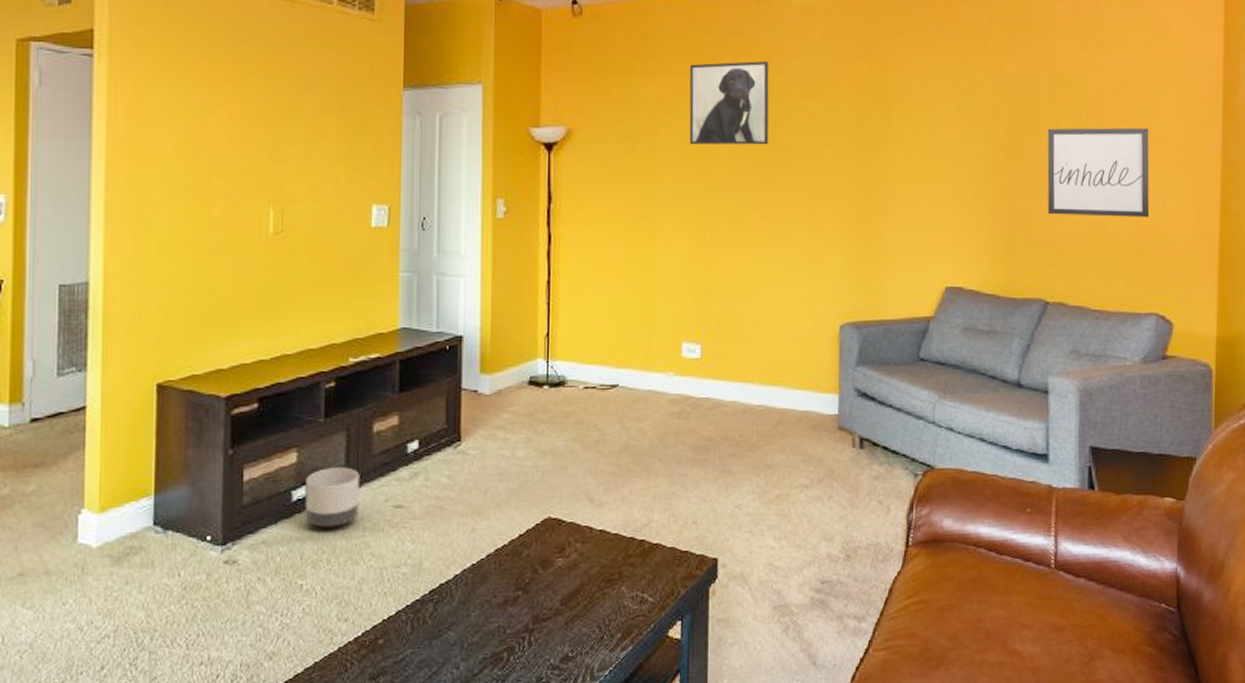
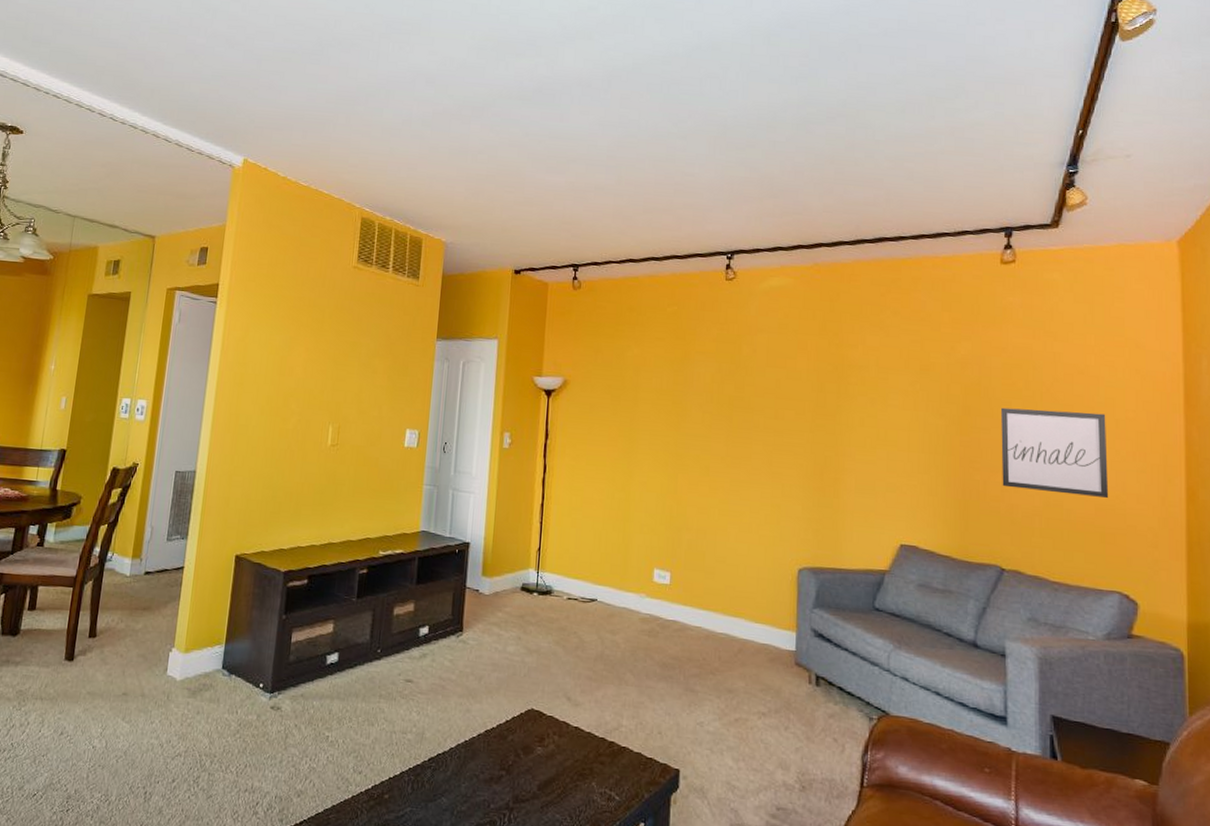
planter: present [305,467,360,529] -> none [335,640,381,692]
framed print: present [689,60,769,145] -> none [666,332,738,404]

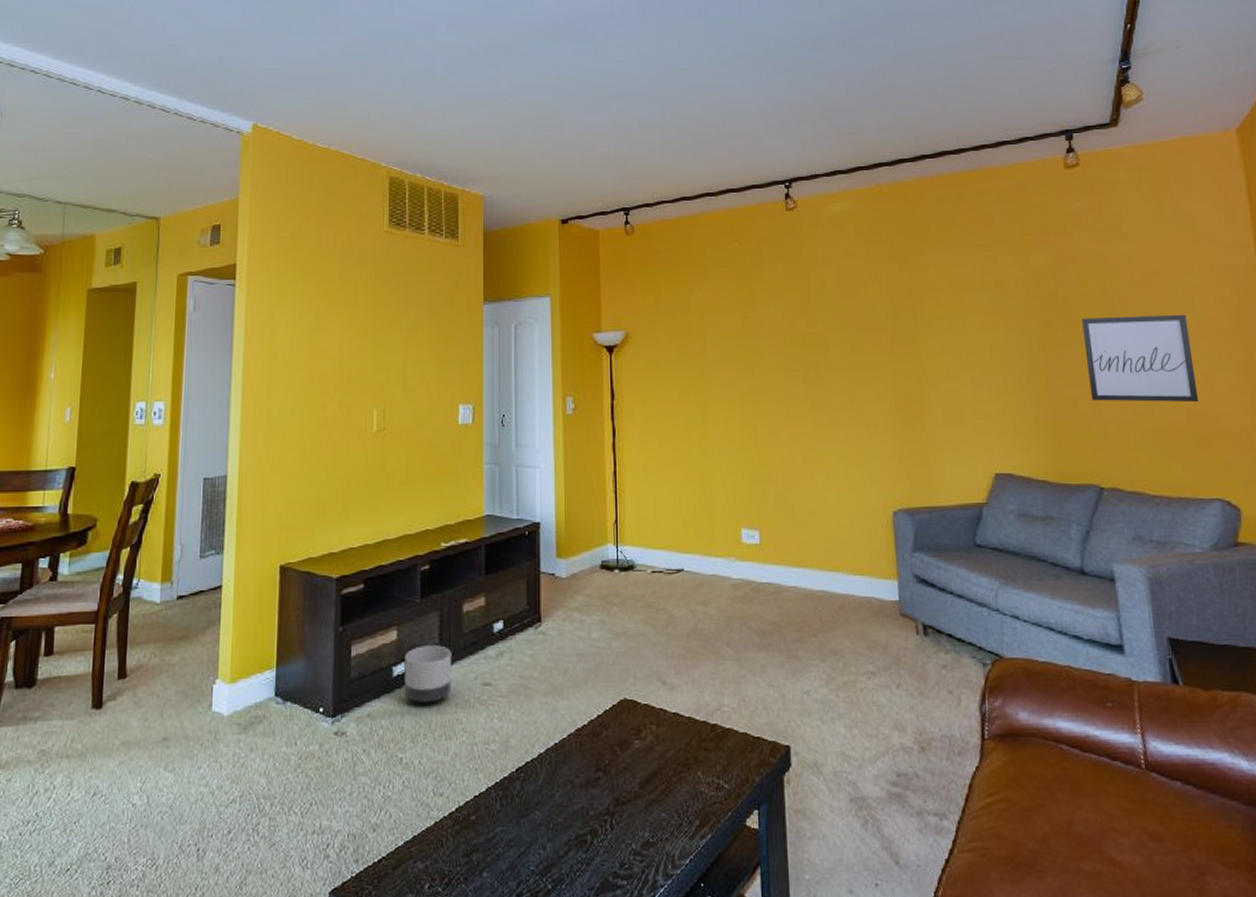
planter: none [335,640,381,692] -> present [404,645,452,704]

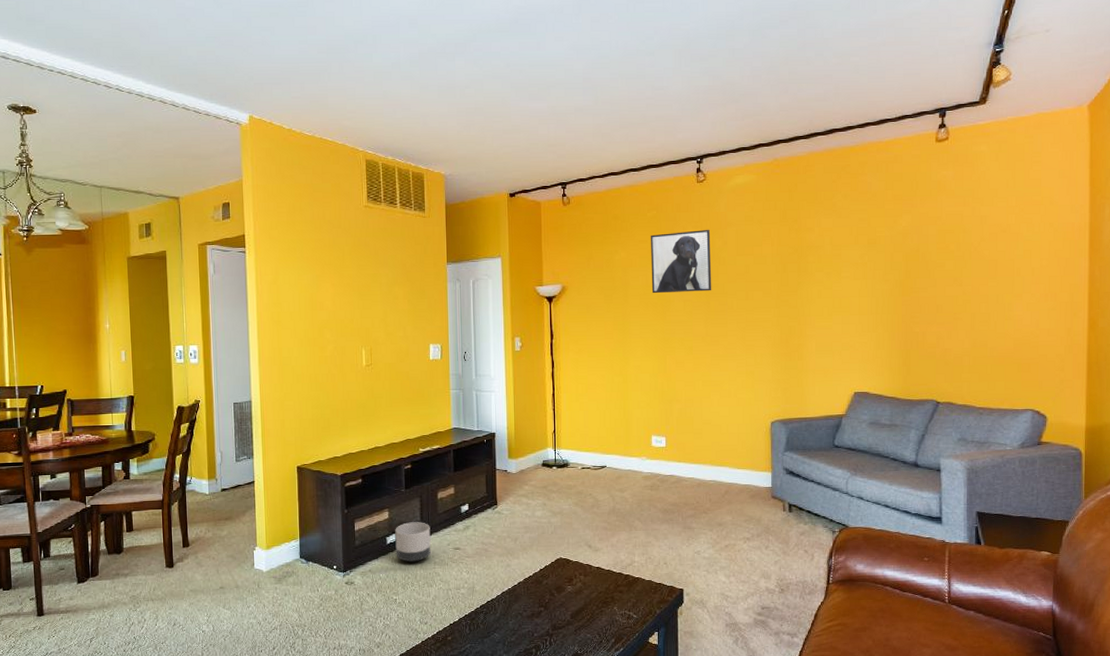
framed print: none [731,266,810,344] -> present [650,229,712,294]
wall art: present [1082,314,1199,402] -> none [936,264,1025,335]

